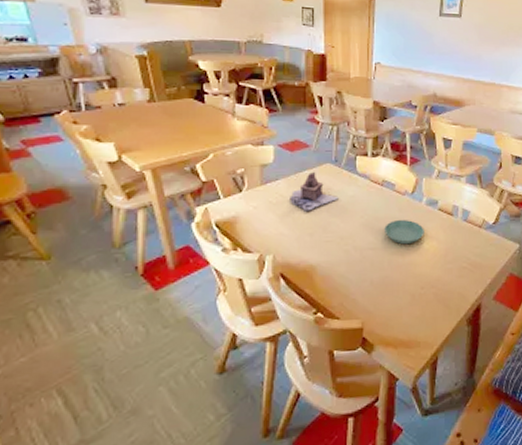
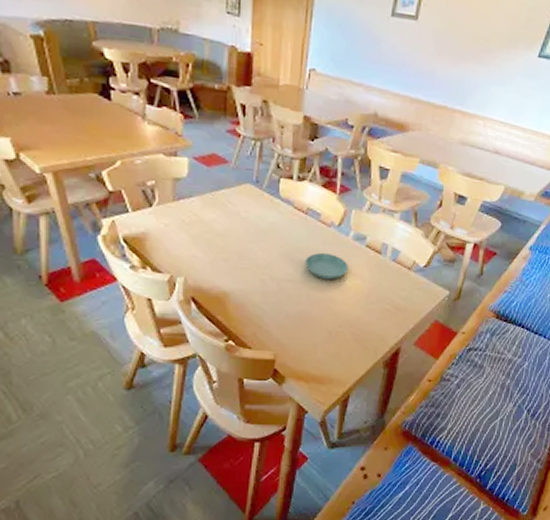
teapot: present [290,171,339,211] -> none [204,191,258,235]

